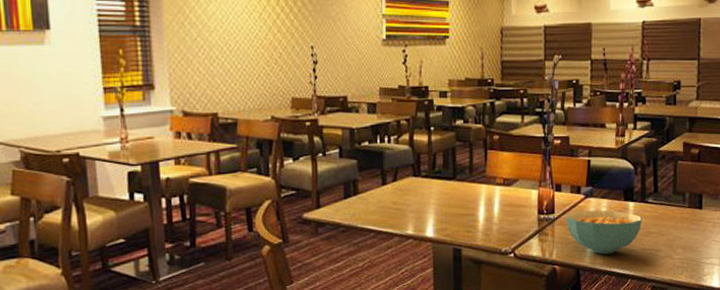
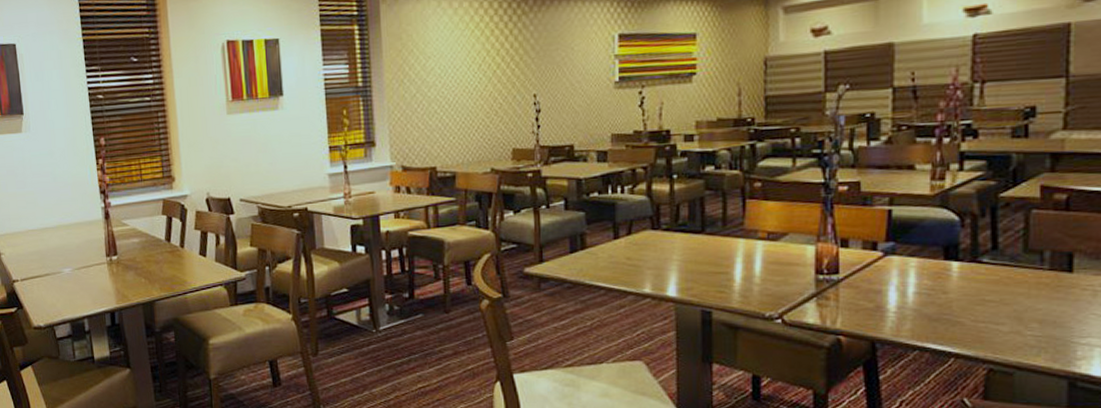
cereal bowl: present [566,210,643,255] -> none [856,270,973,326]

